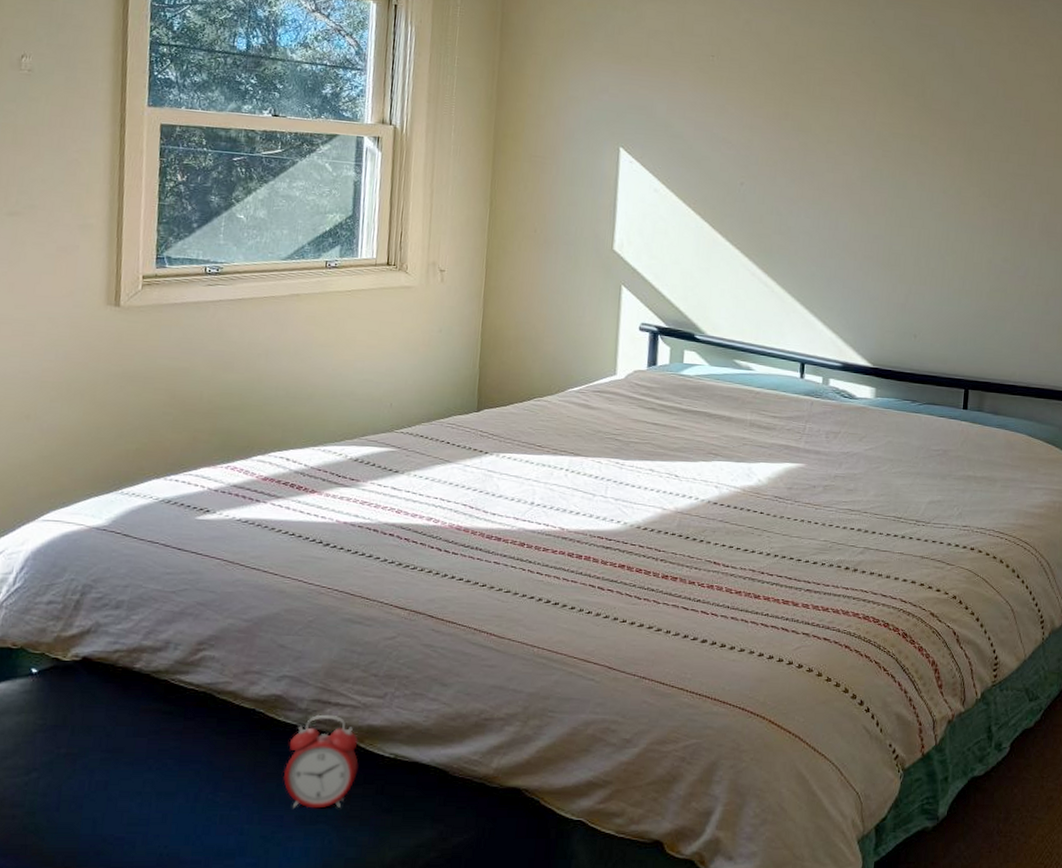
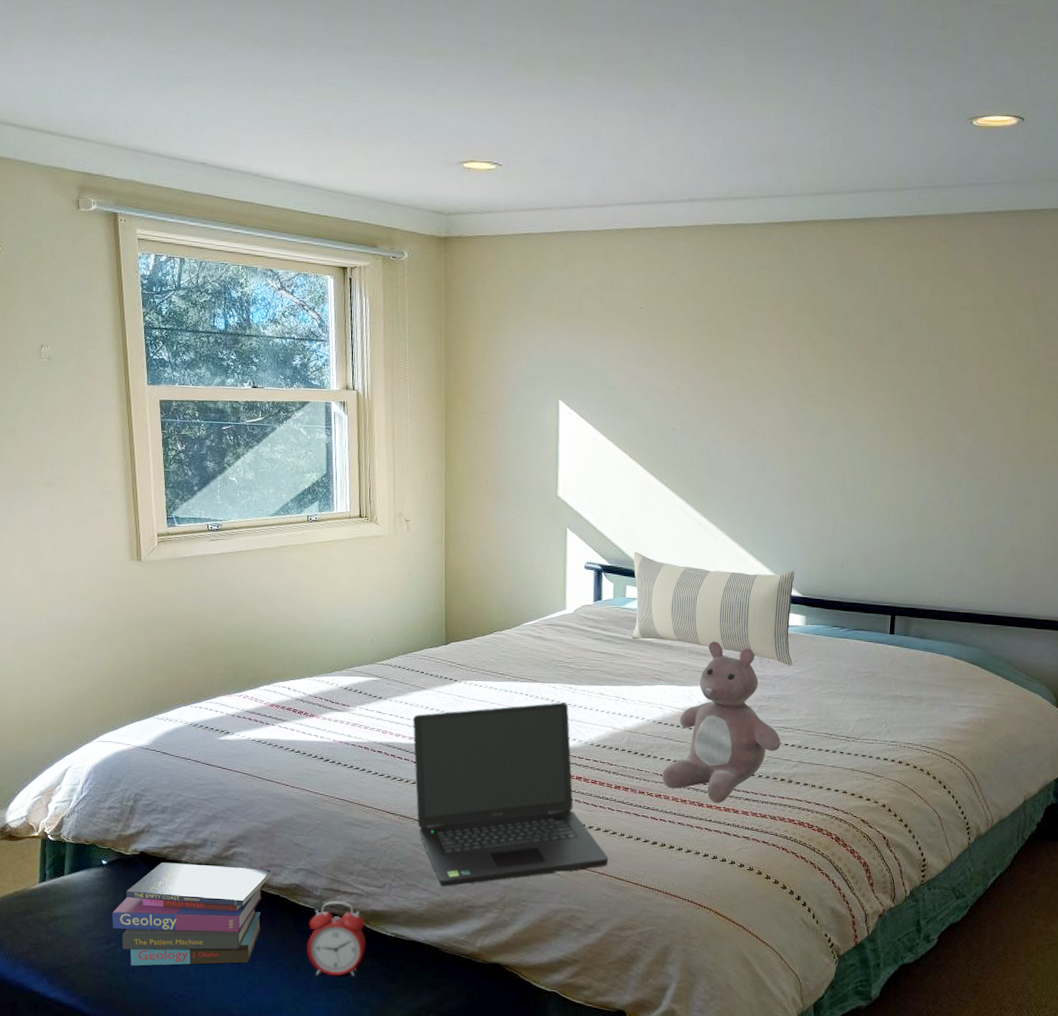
books: none [36,670,248,803] -> present [112,862,272,966]
laptop: none [430,479,652,696] -> present [412,702,609,887]
pillow: none [688,314,866,442] -> present [632,552,795,666]
stuffed animal: none [714,413,846,595] -> present [661,641,781,804]

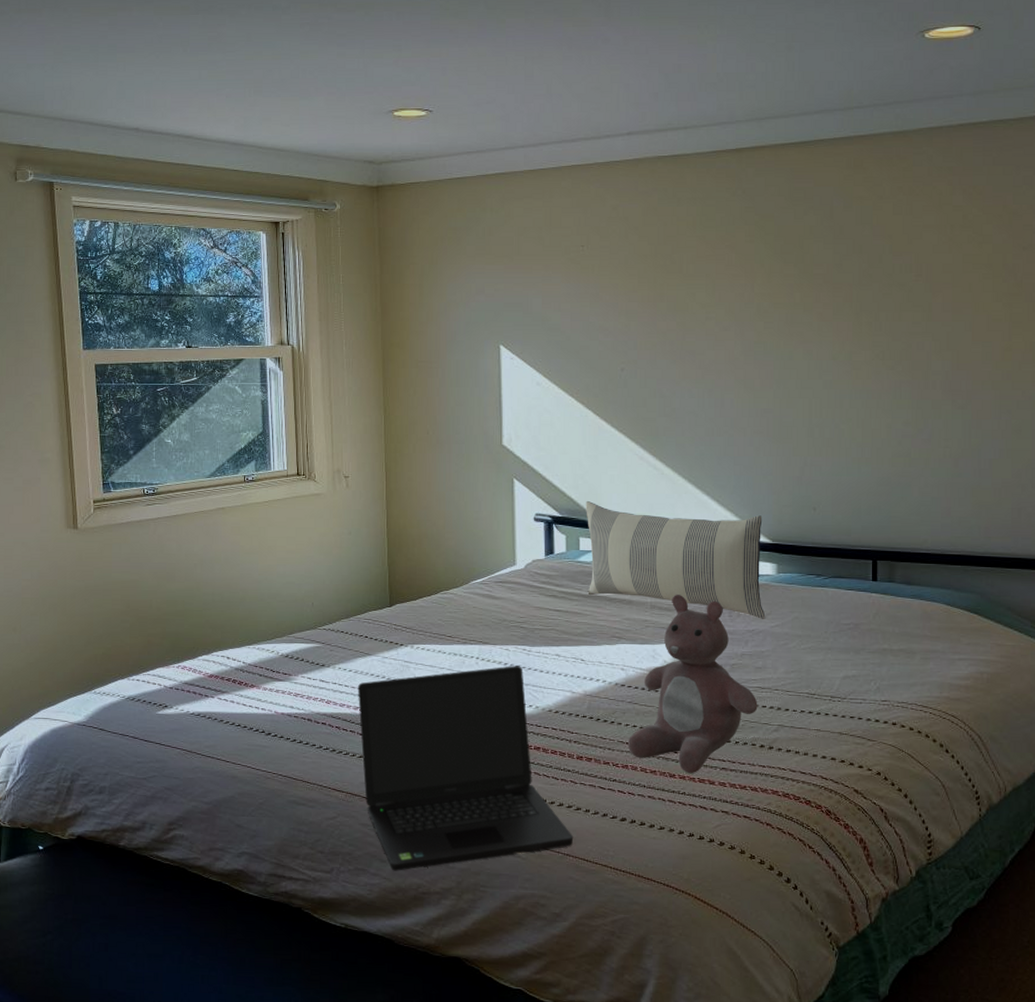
books: present [112,862,272,966] -> none [49,847,213,961]
alarm clock: present [306,900,366,976] -> none [250,887,314,972]

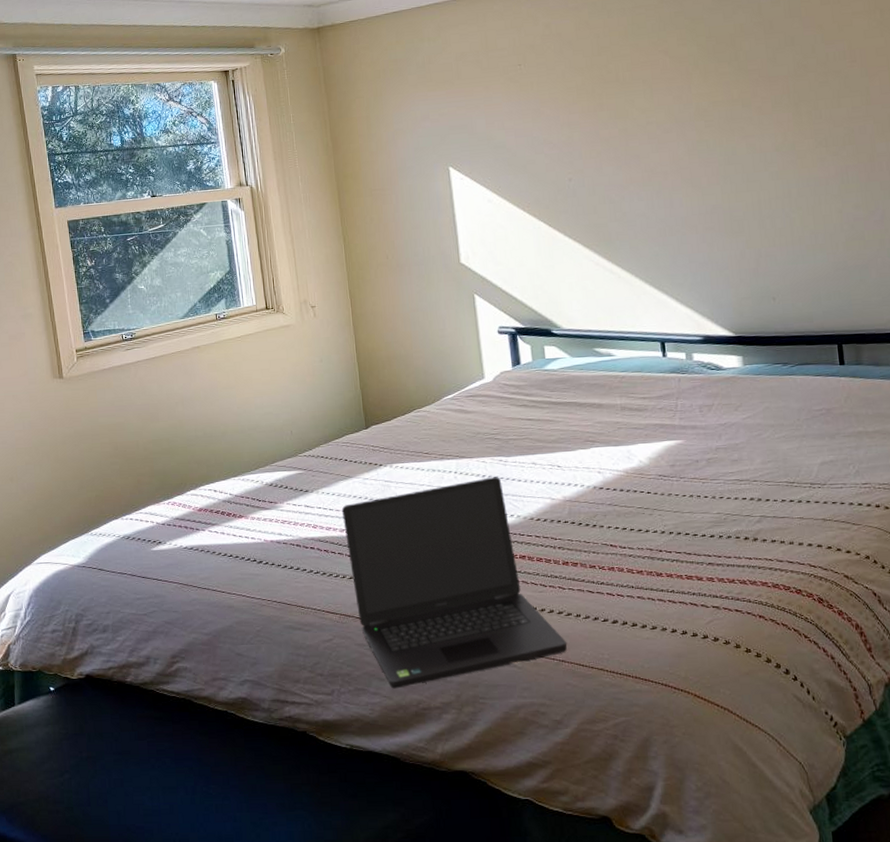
pillow: present [586,501,766,619] -> none [547,310,737,412]
stuffed animal: present [627,595,758,774] -> none [611,394,738,572]

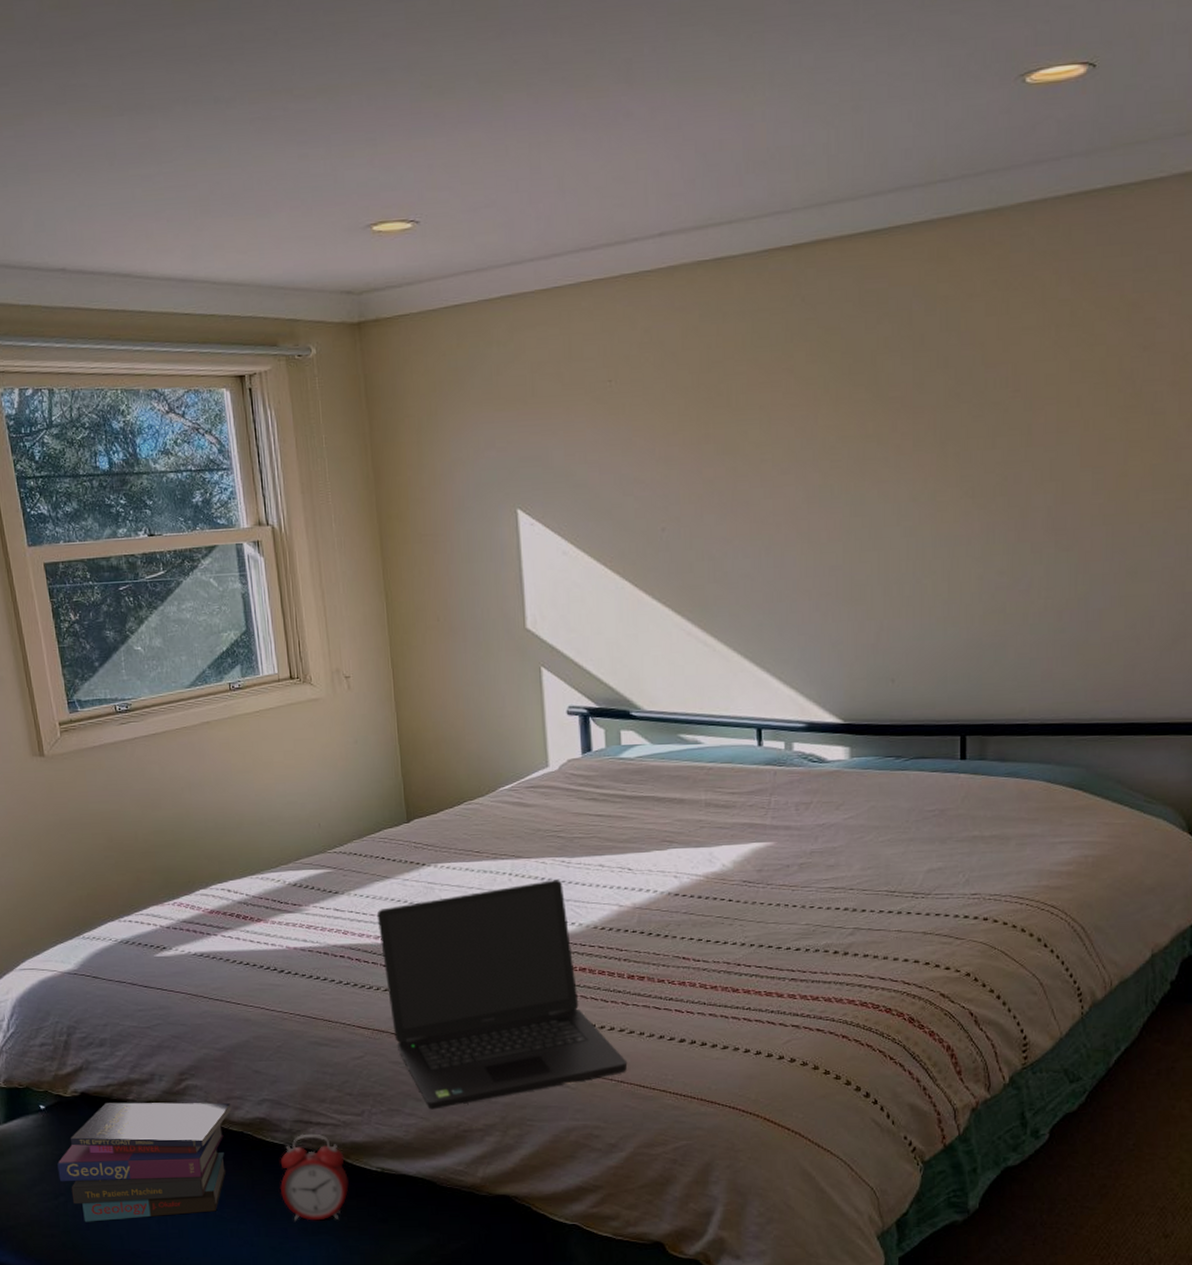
books: none [64,684,217,798] -> present [57,1102,232,1222]
alarm clock: none [259,712,322,797] -> present [279,1133,349,1221]

